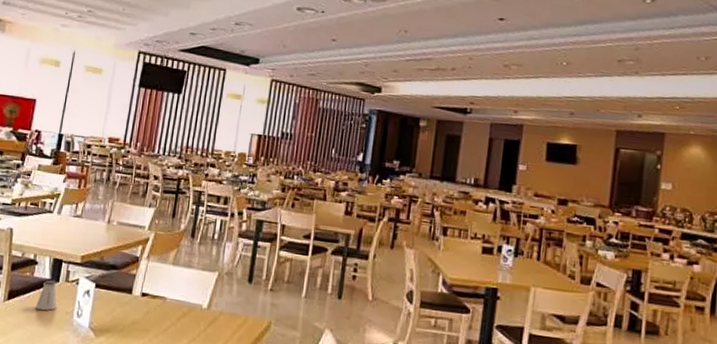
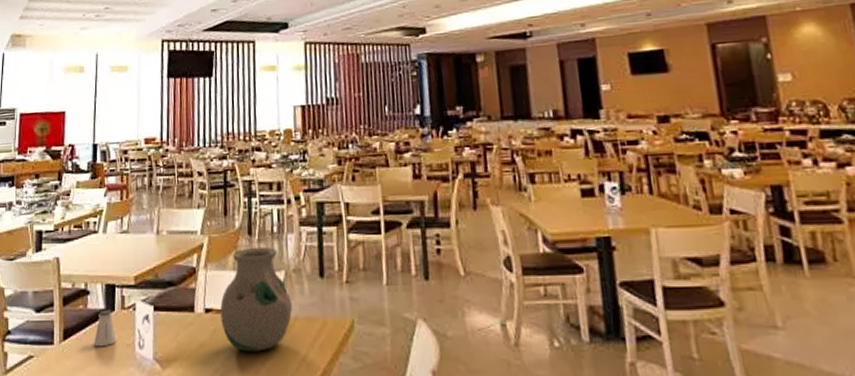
vase: none [154,248,220,335] -> present [220,248,292,352]

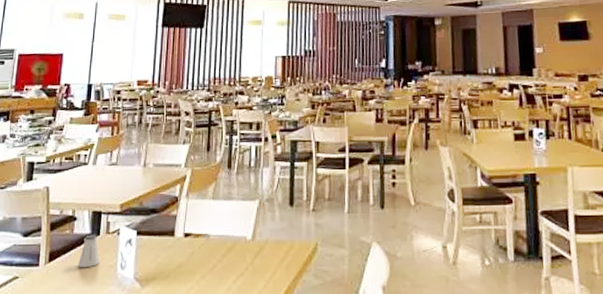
vase: present [220,248,292,352] -> none [199,180,263,271]

